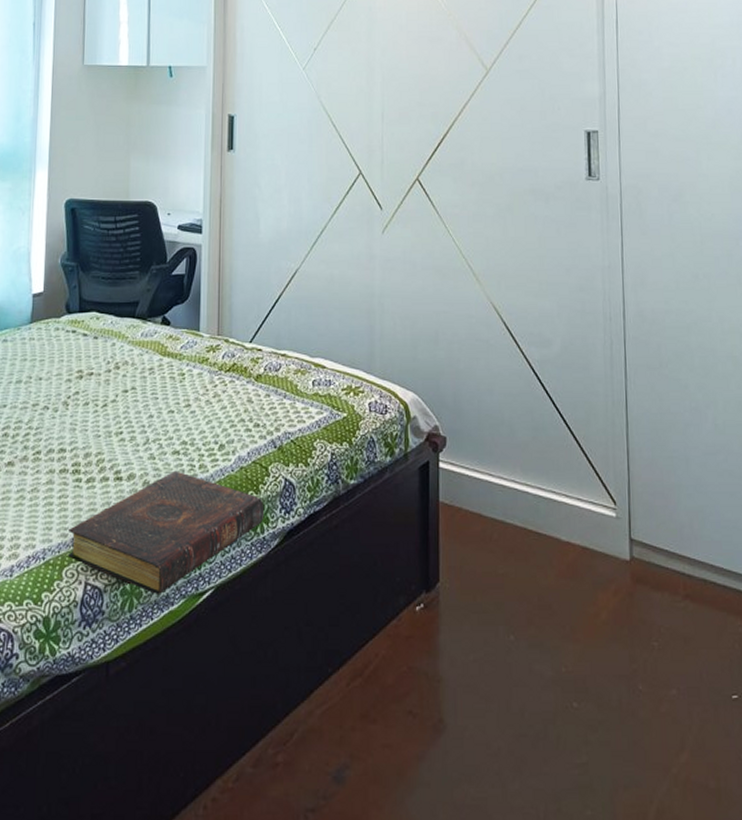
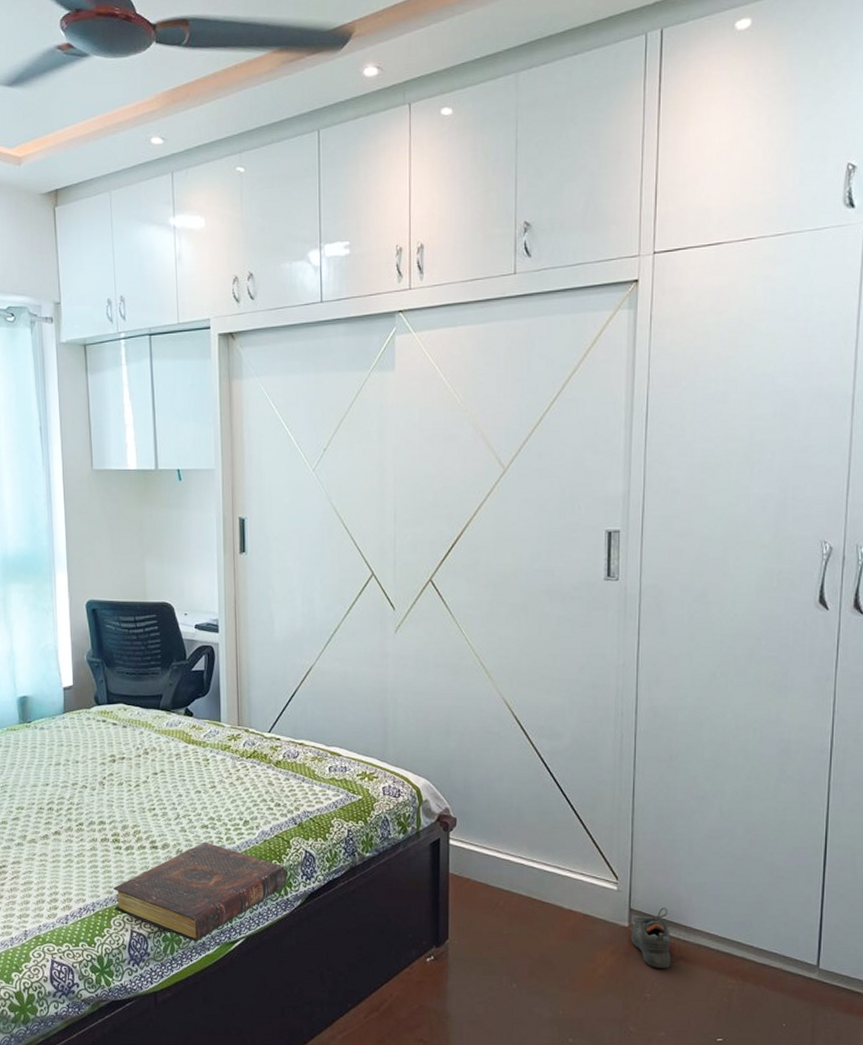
shoe: none [633,536,677,610] -> present [631,907,671,968]

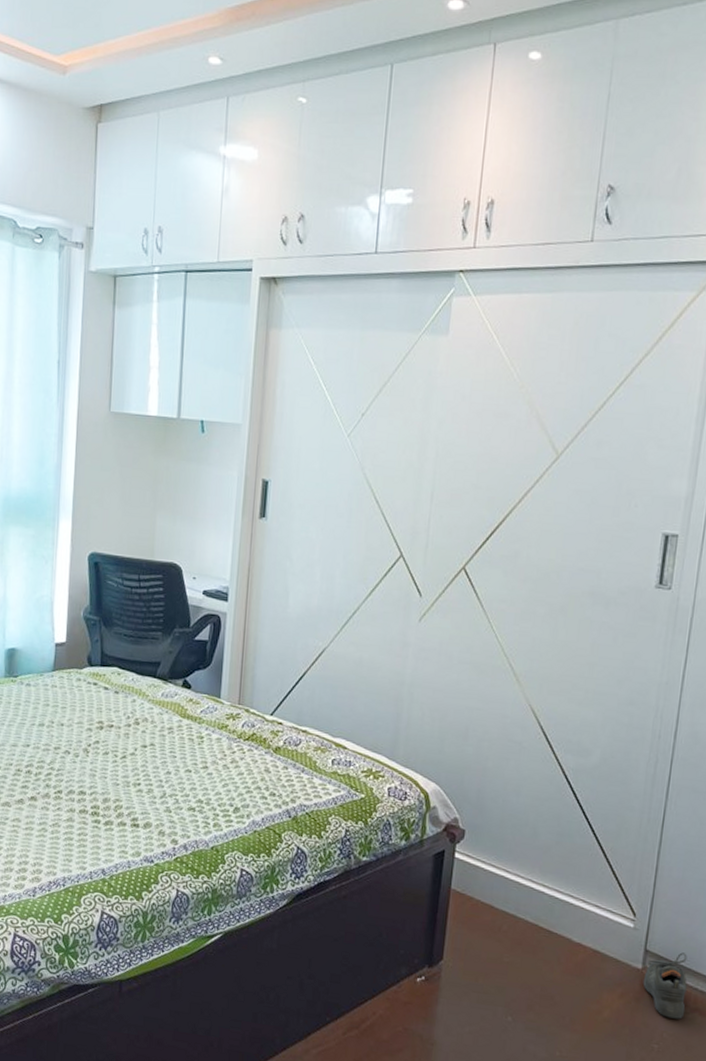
book: present [113,841,288,942] -> none [86,825,275,933]

